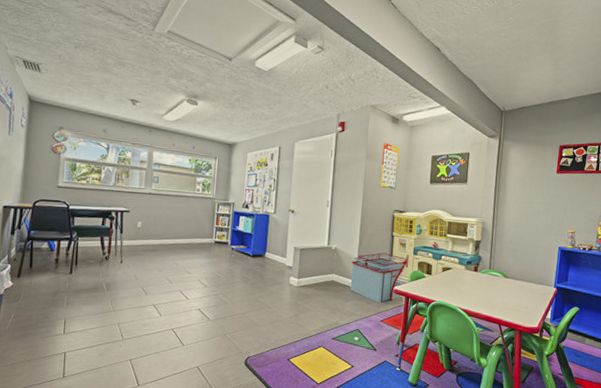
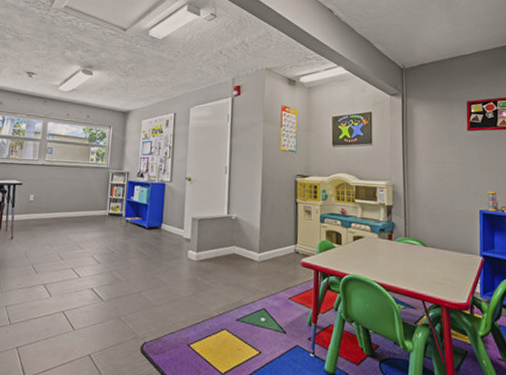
toy chest: present [350,253,410,303] -> none [253,221,316,278]

